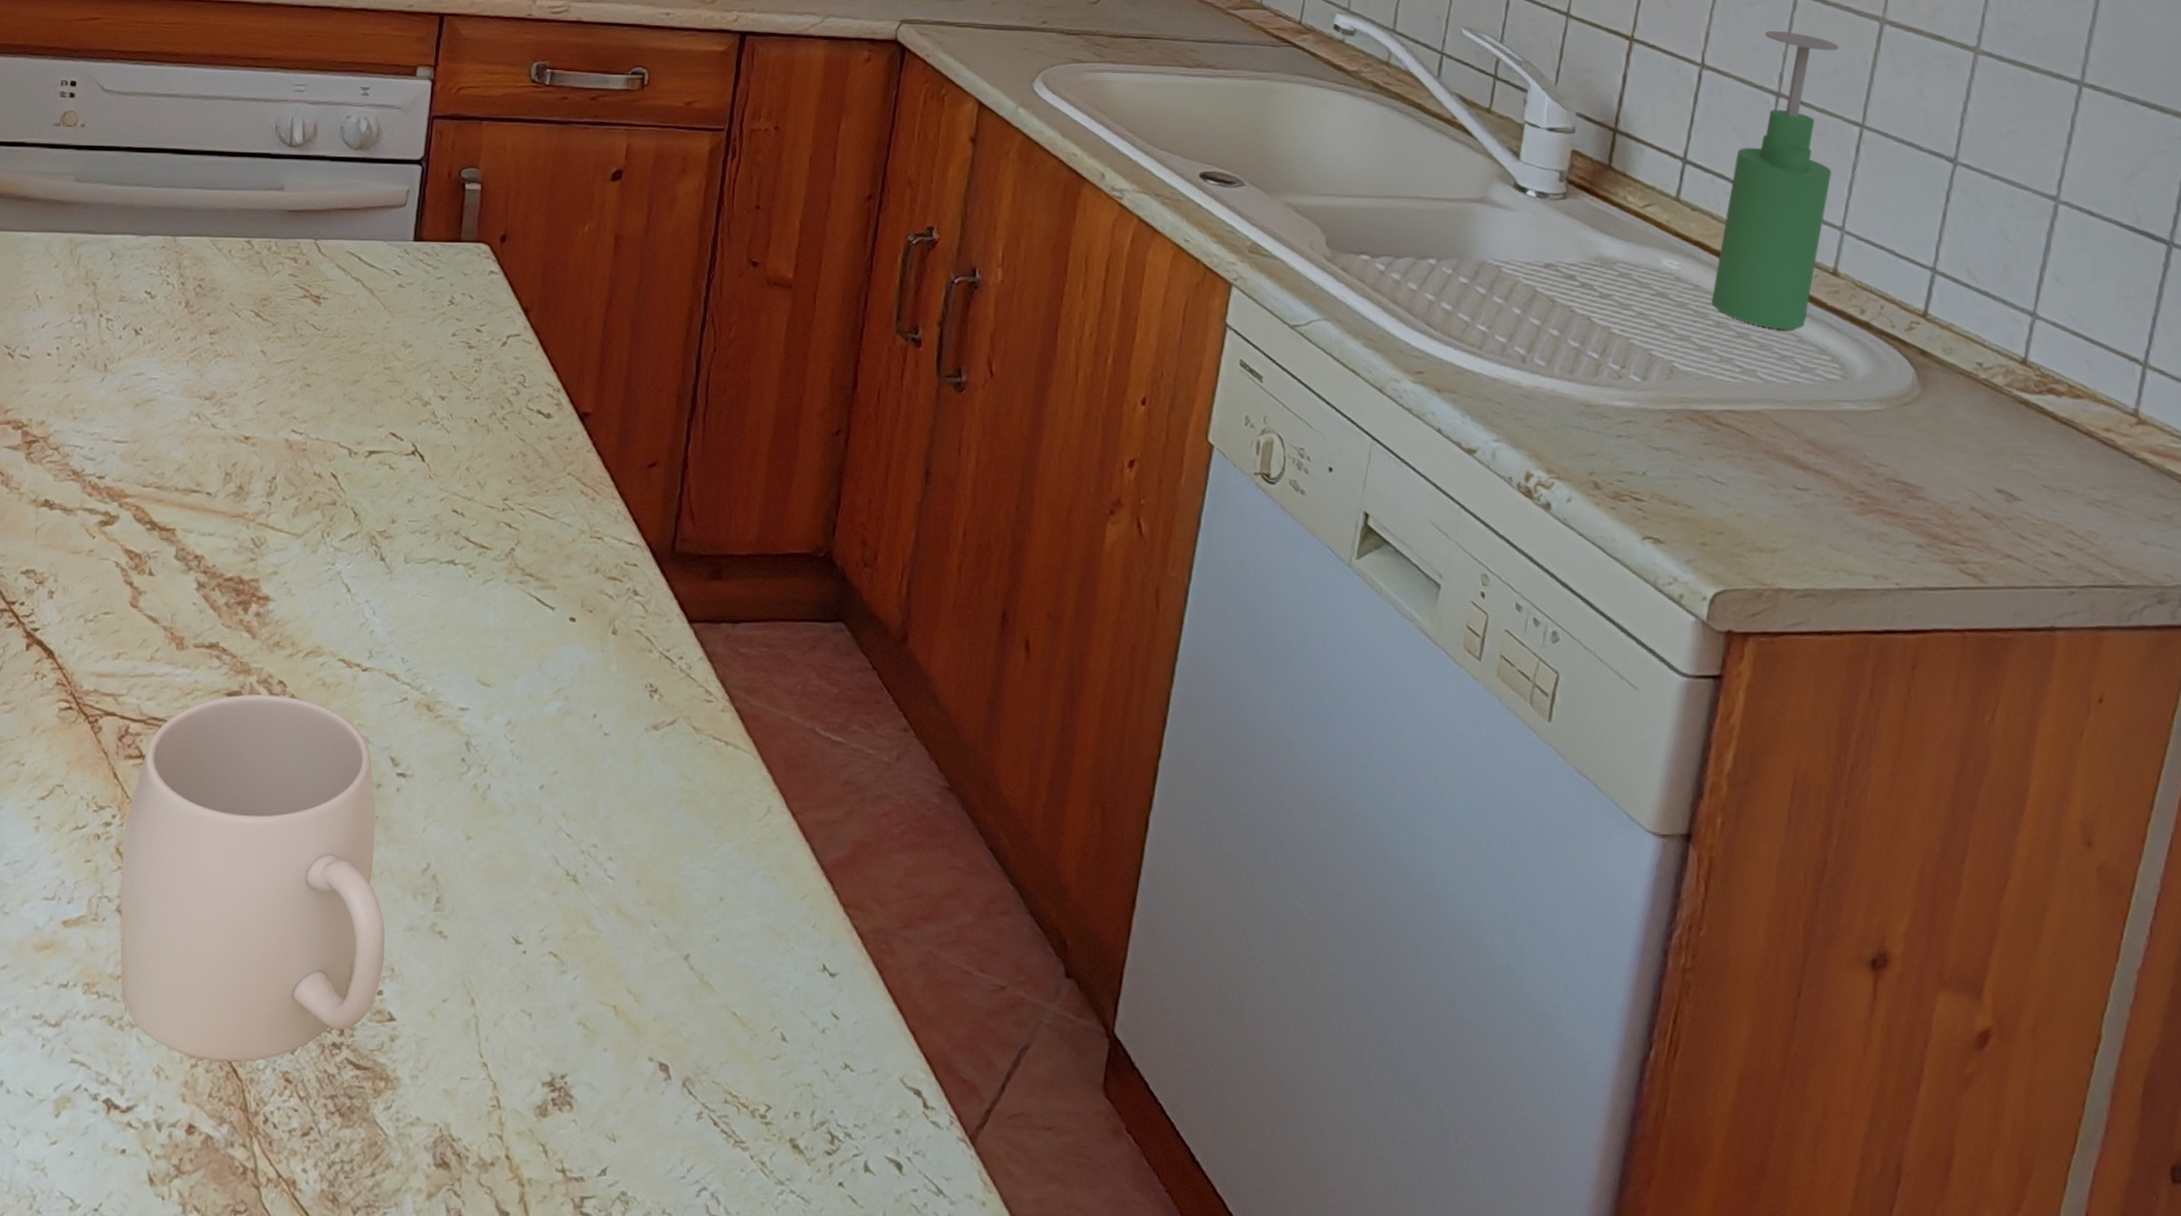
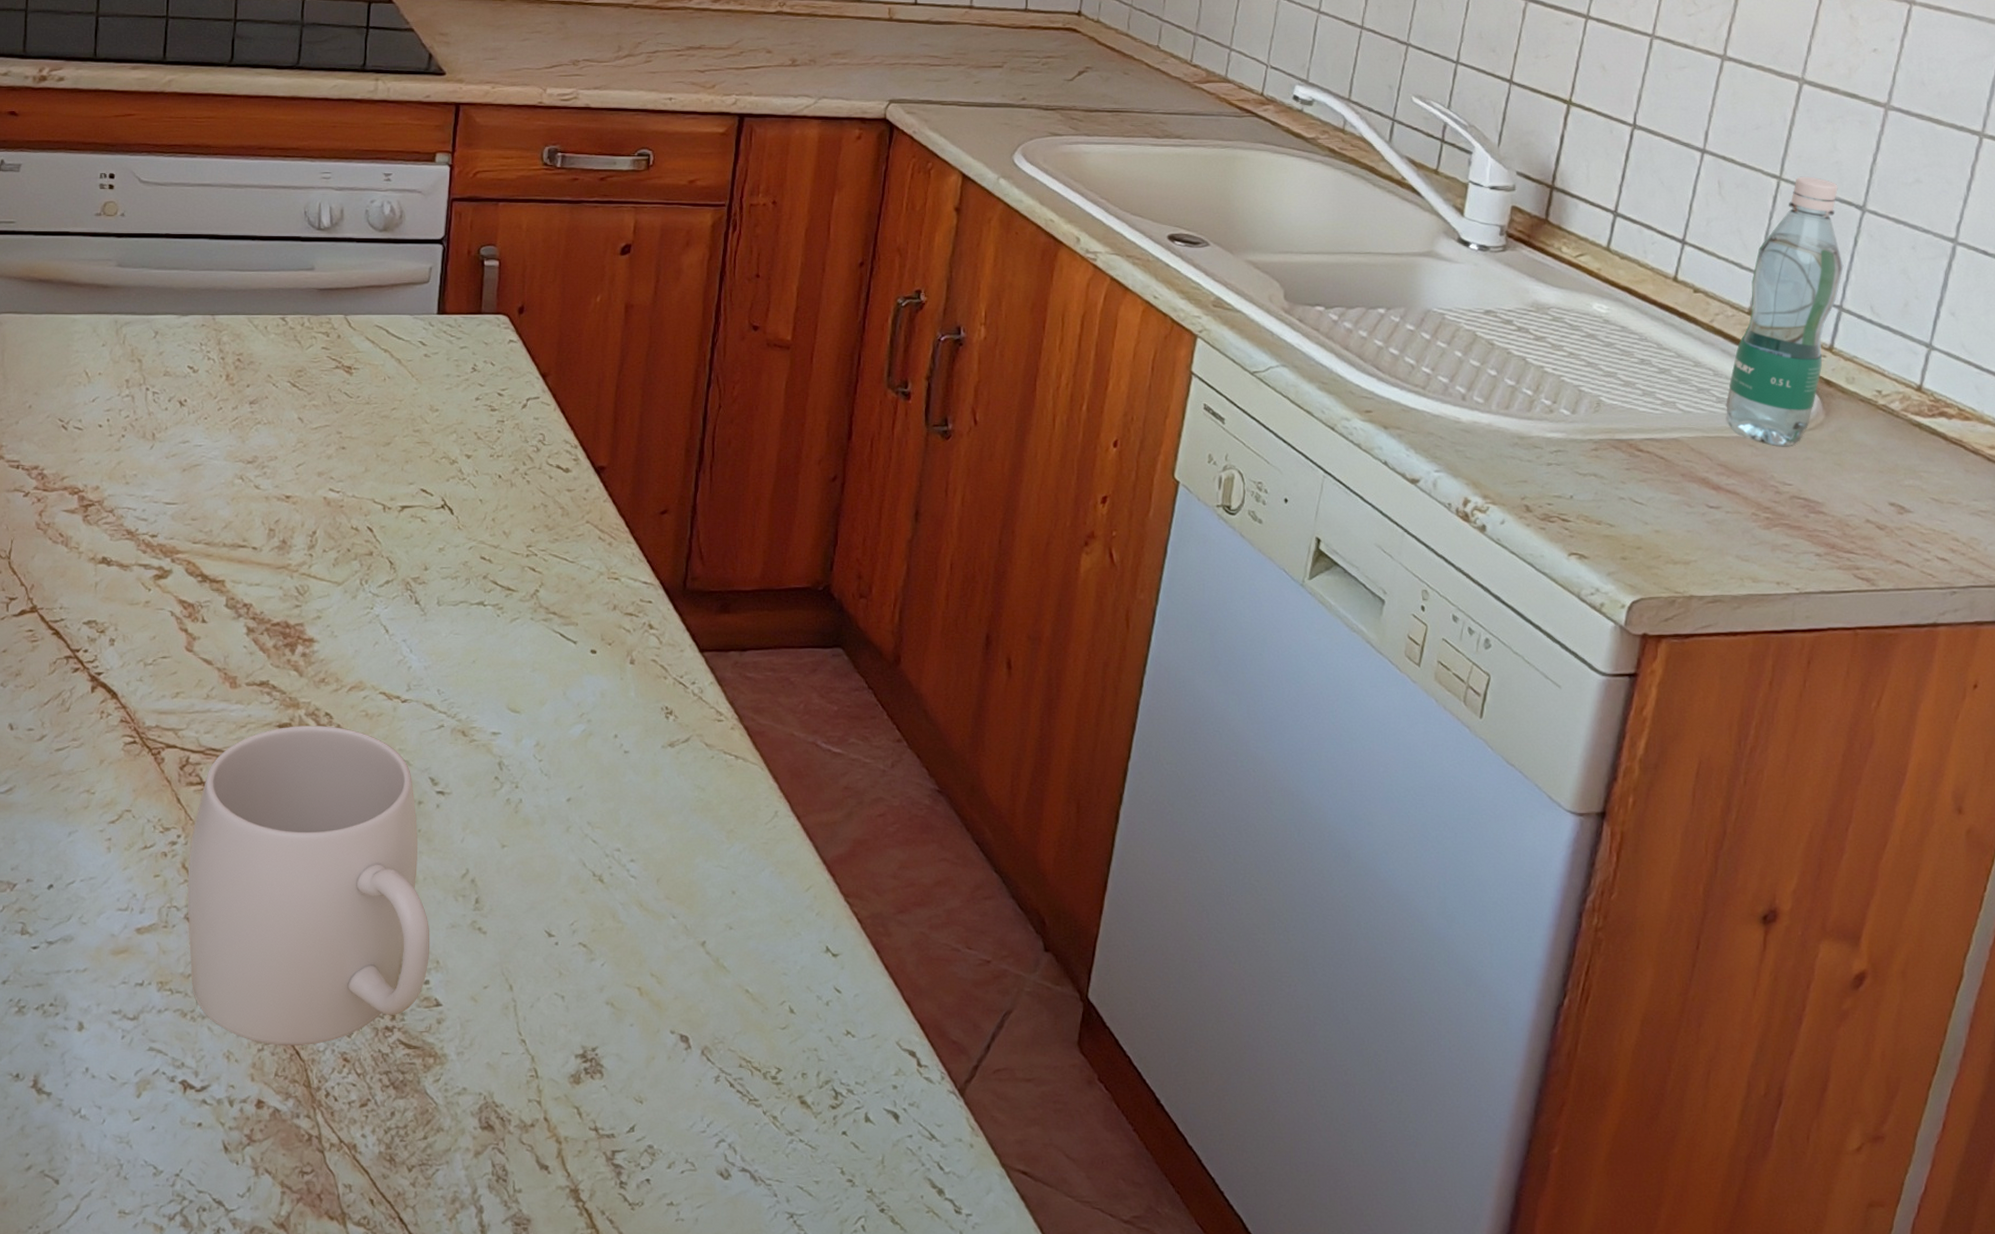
soap dispenser: present [1711,30,1840,330] -> none [1636,92,1761,365]
bottle: none [1811,124,1936,423] -> present [1726,176,1844,447]

